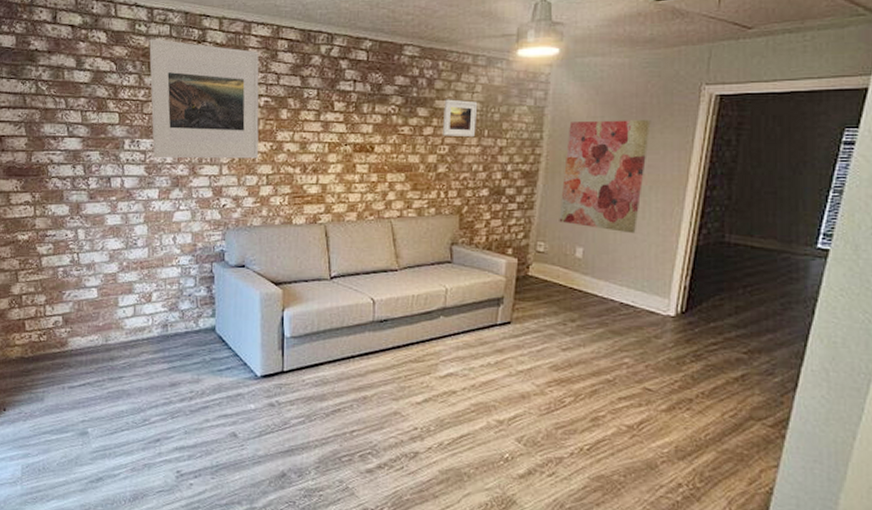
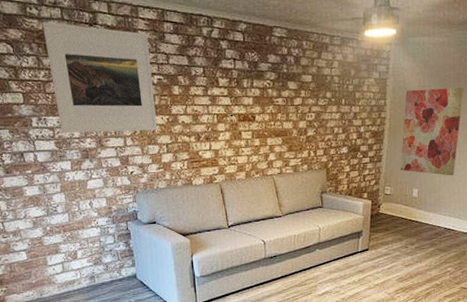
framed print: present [442,99,478,138] -> none [309,74,336,106]

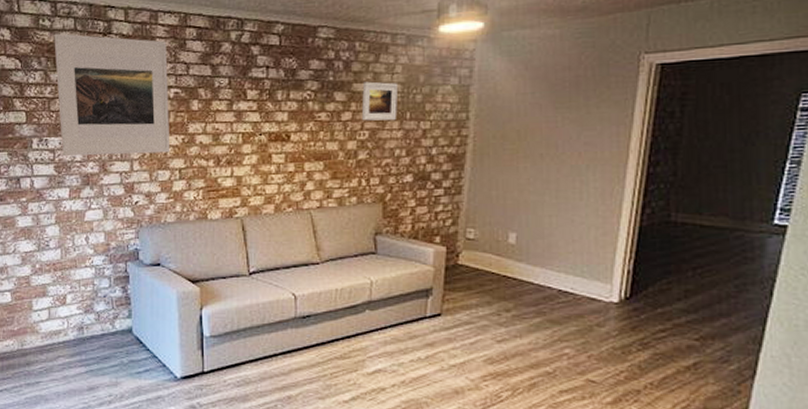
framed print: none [309,74,336,106] -> present [361,81,399,121]
wall art: present [400,88,464,176] -> none [489,94,586,216]

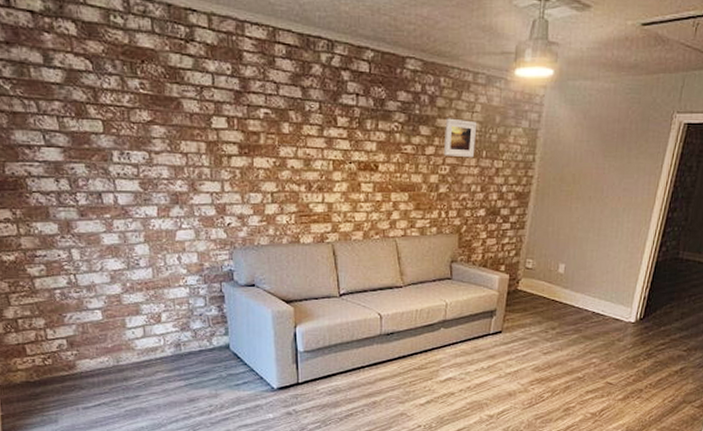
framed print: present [54,33,171,157] -> none [128,34,262,176]

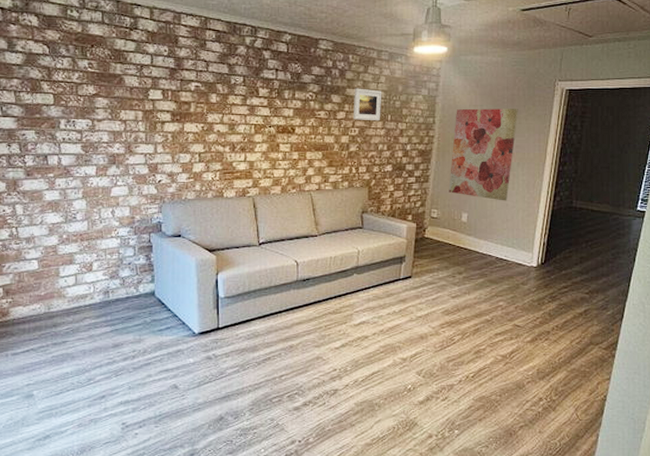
wall art: none [546,144,629,251] -> present [448,108,518,201]

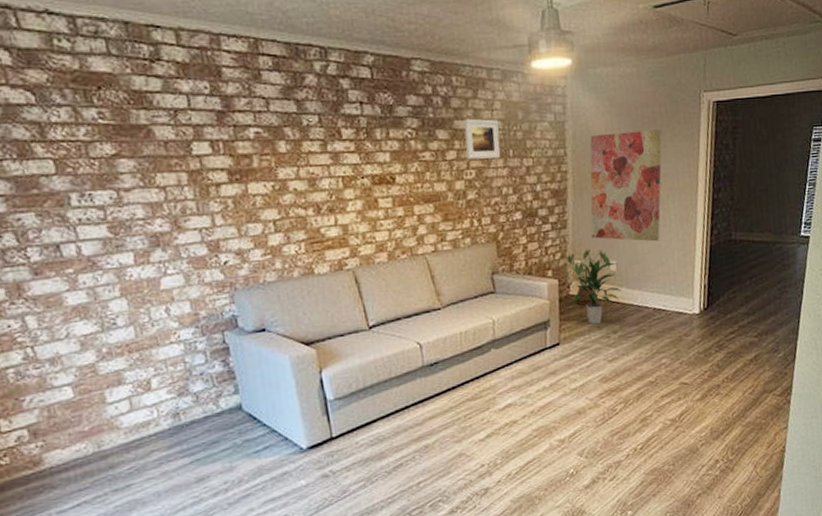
house plant: none [422,201,463,247] -> present [565,248,611,306]
indoor plant: none [427,209,470,264] -> present [573,259,621,324]

